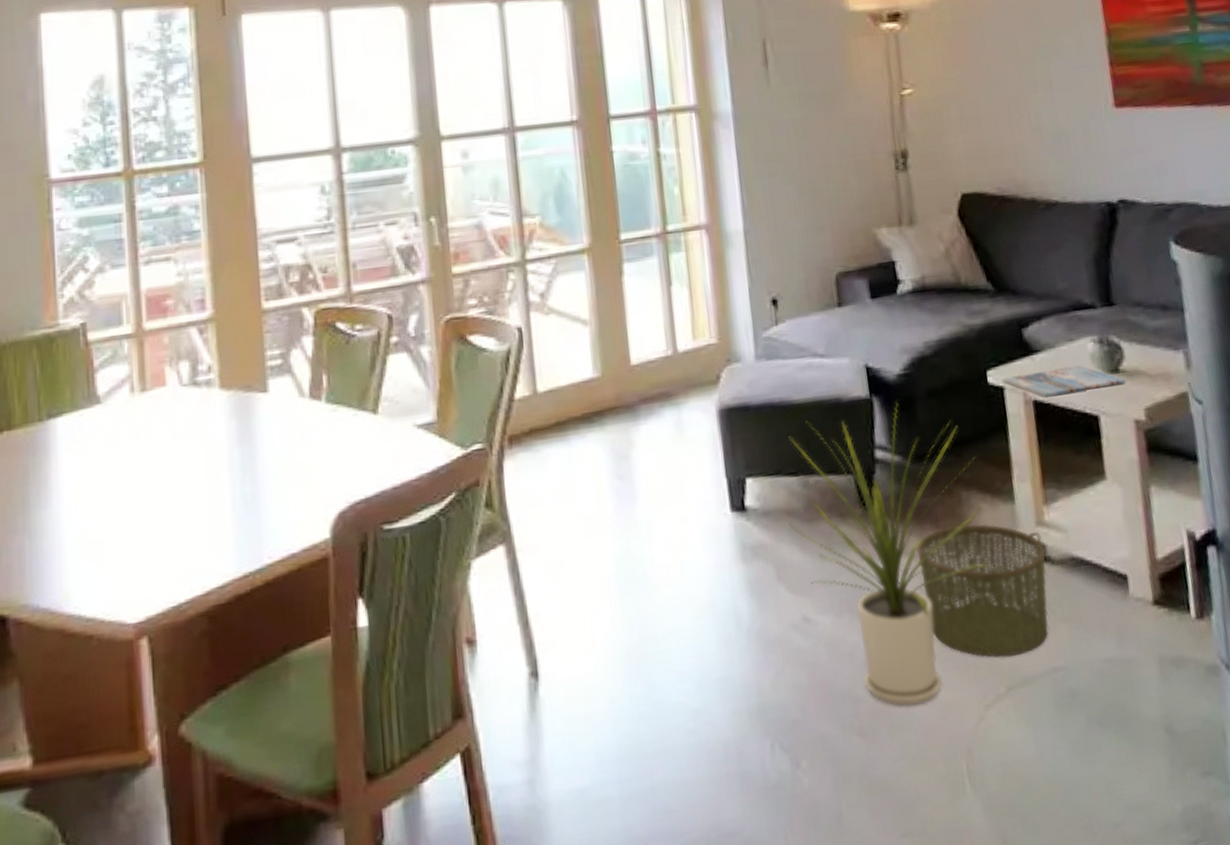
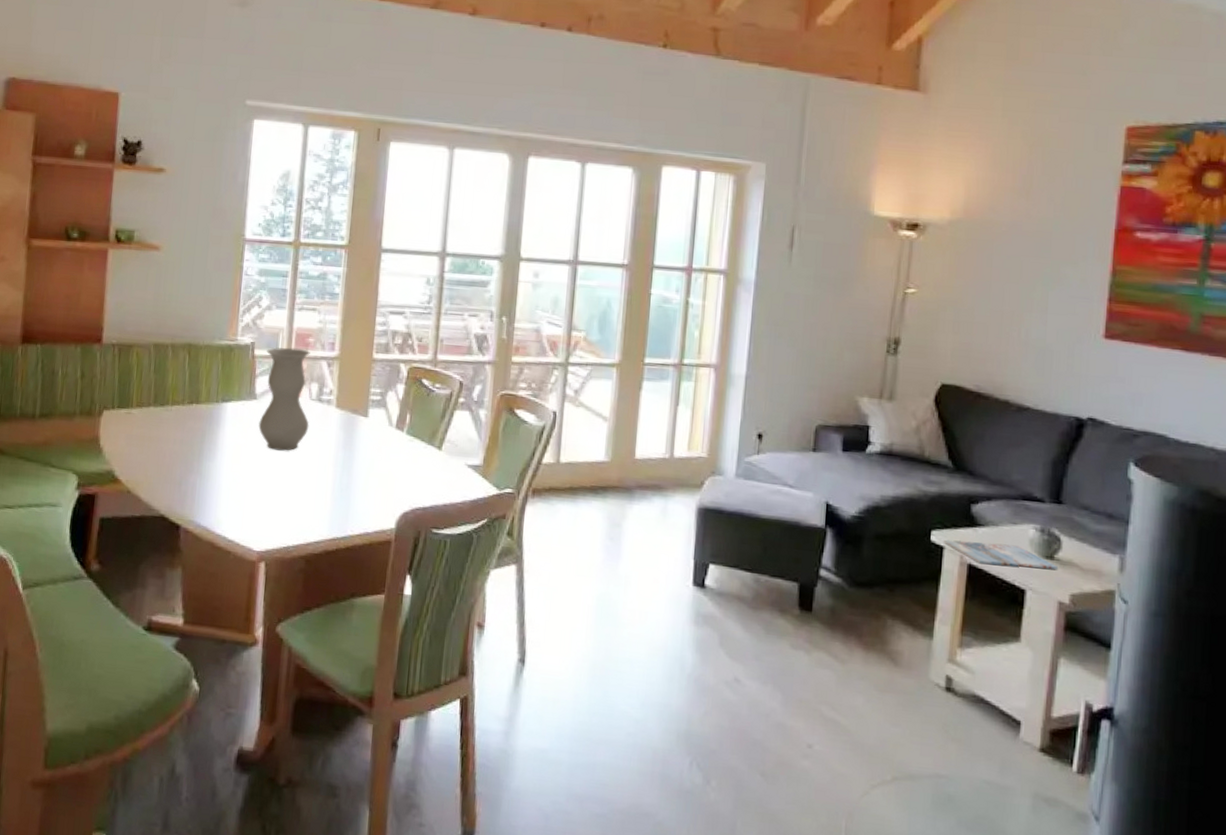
vase: none [106,316,185,470] -> present [258,347,310,451]
house plant: present [788,402,1001,707] -> none [737,533,909,769]
basket: present [916,523,1048,658] -> none [838,642,951,756]

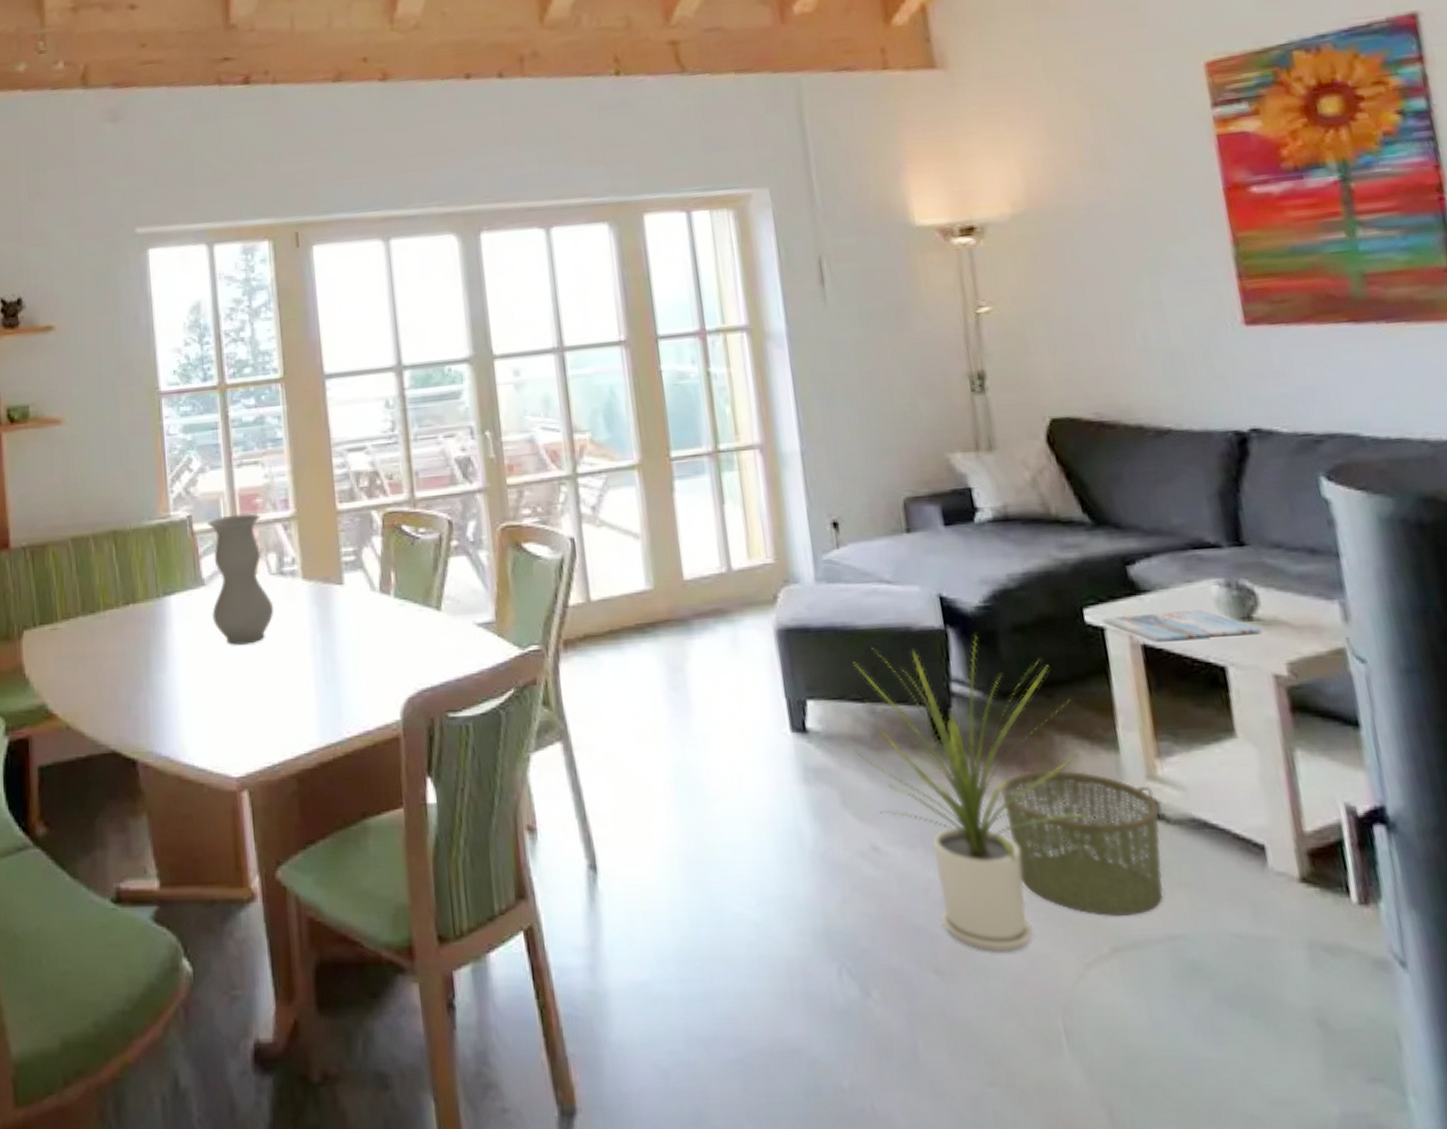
house plant: none [737,533,909,769] -> present [852,635,1103,952]
basket: none [838,642,951,756] -> present [1000,770,1163,916]

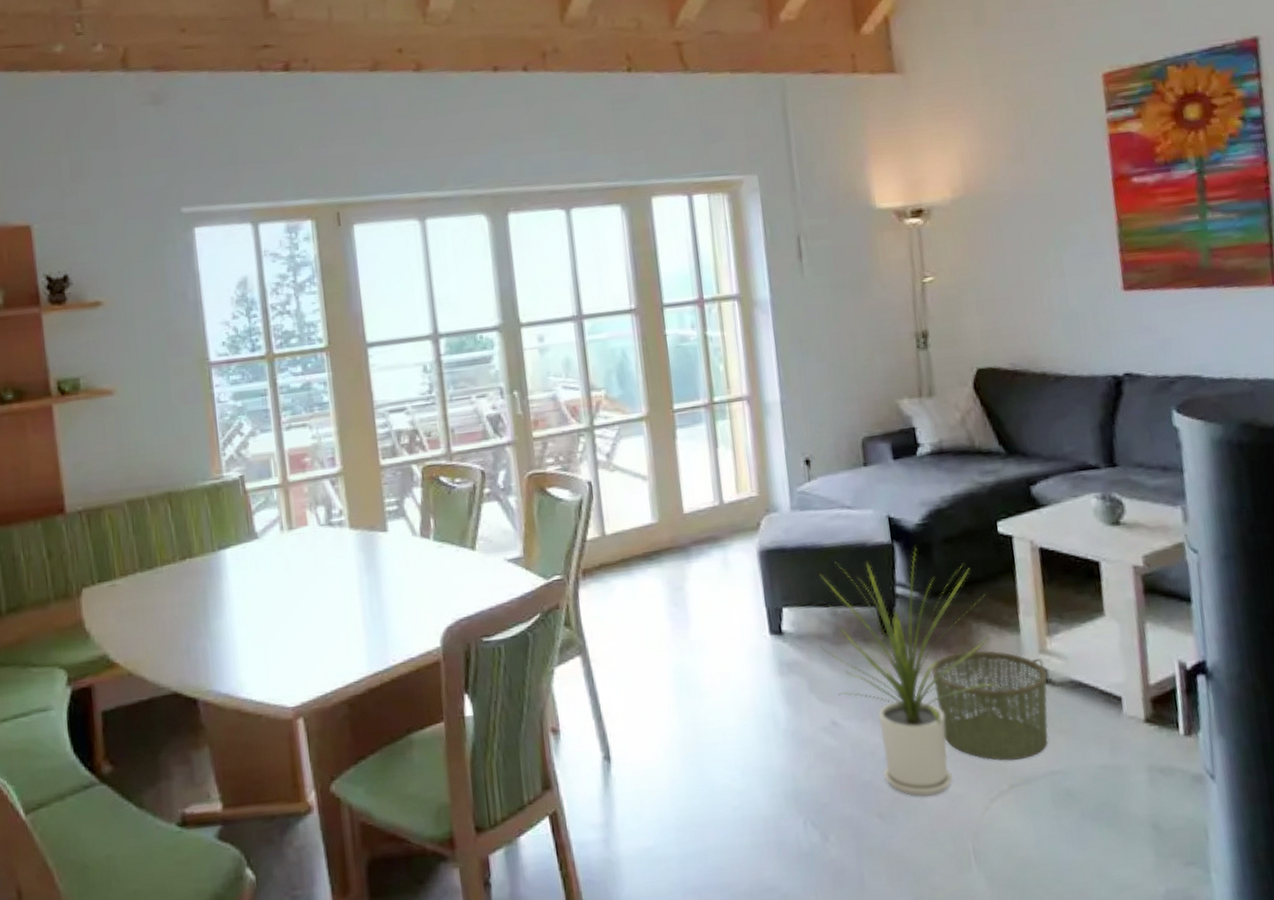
vase: present [207,513,274,645] -> none [259,471,324,591]
magazine: present [1101,610,1261,642] -> none [1010,518,1126,545]

